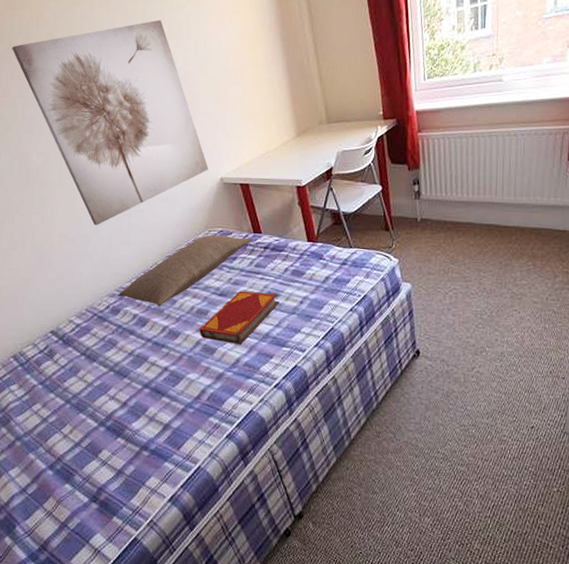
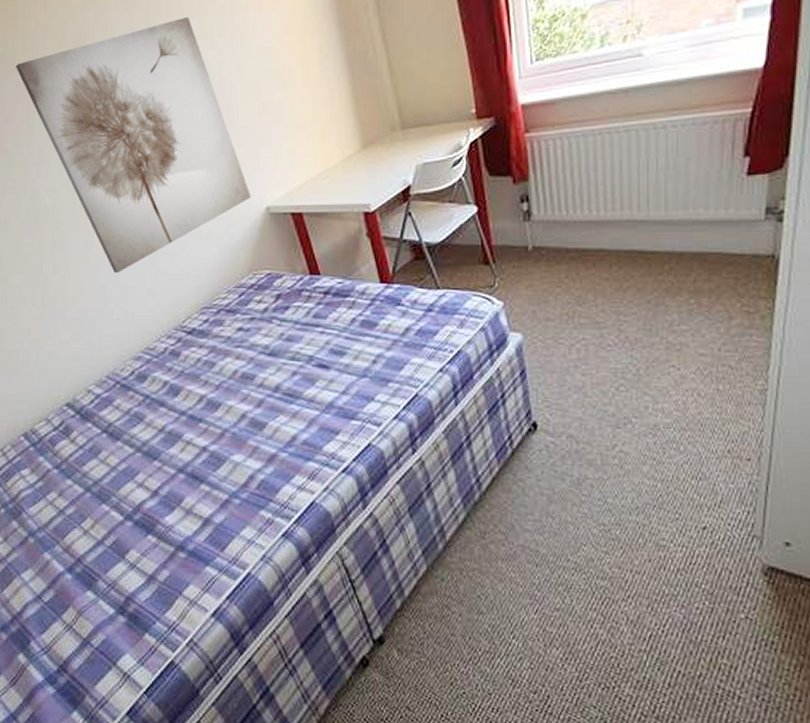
pillow: present [117,235,252,307] -> none [143,279,308,371]
hardback book: present [199,290,279,345] -> none [245,348,346,418]

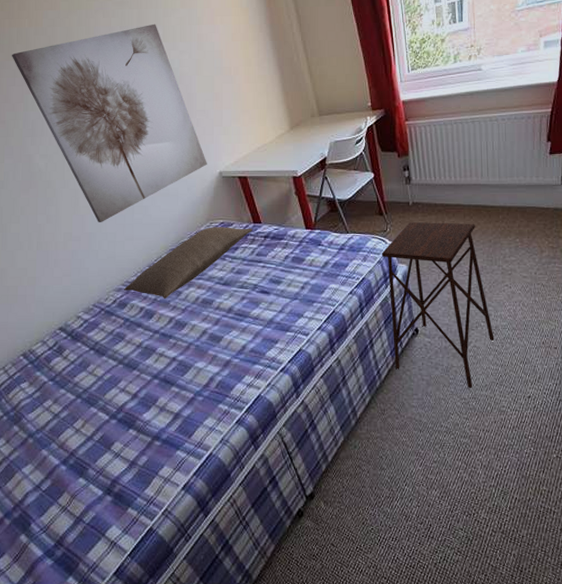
pillow: none [143,279,308,371] -> present [123,227,252,299]
side table: none [485,273,652,512] -> present [381,221,495,389]

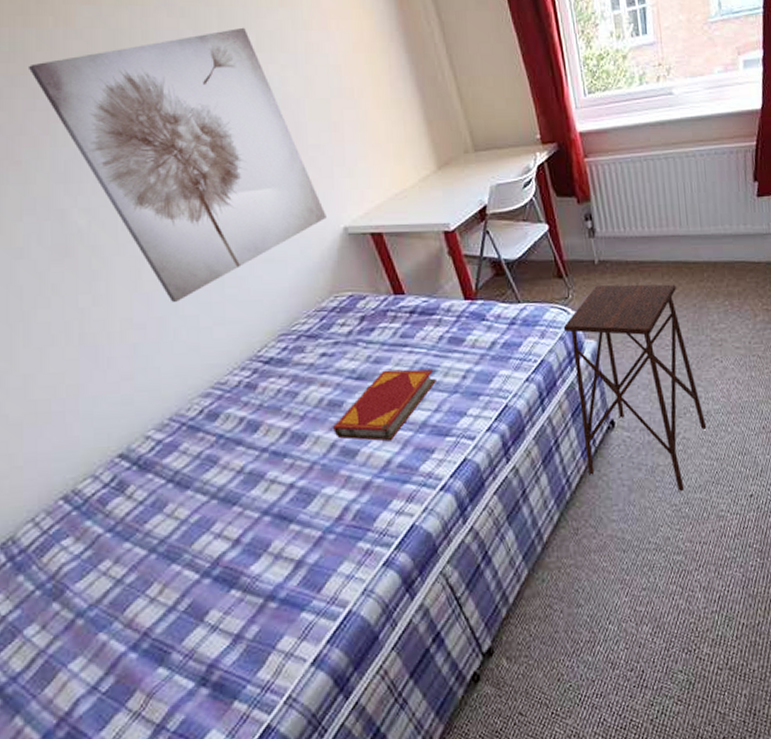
pillow: present [123,227,252,299] -> none [213,301,393,403]
hardback book: none [205,279,281,332] -> present [333,369,436,441]

